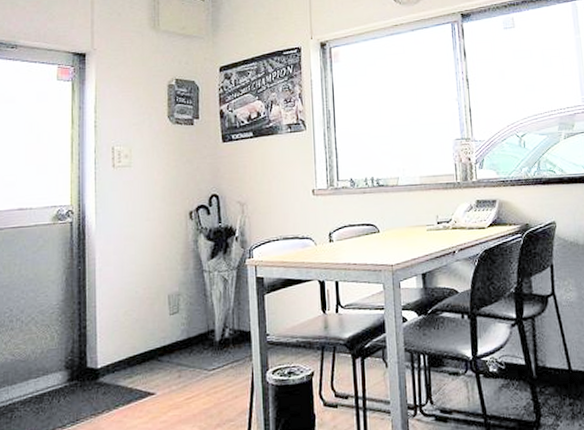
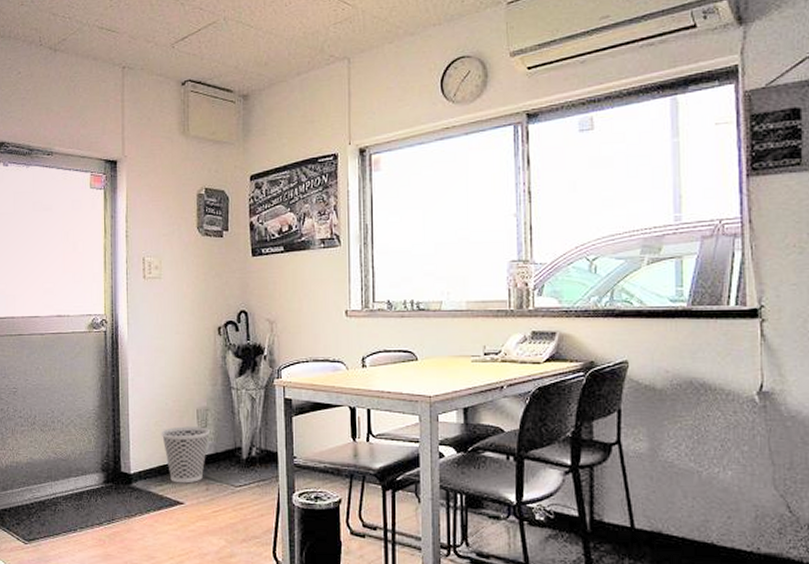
wastebasket: none [130,312,182,373] -> present [161,426,210,484]

